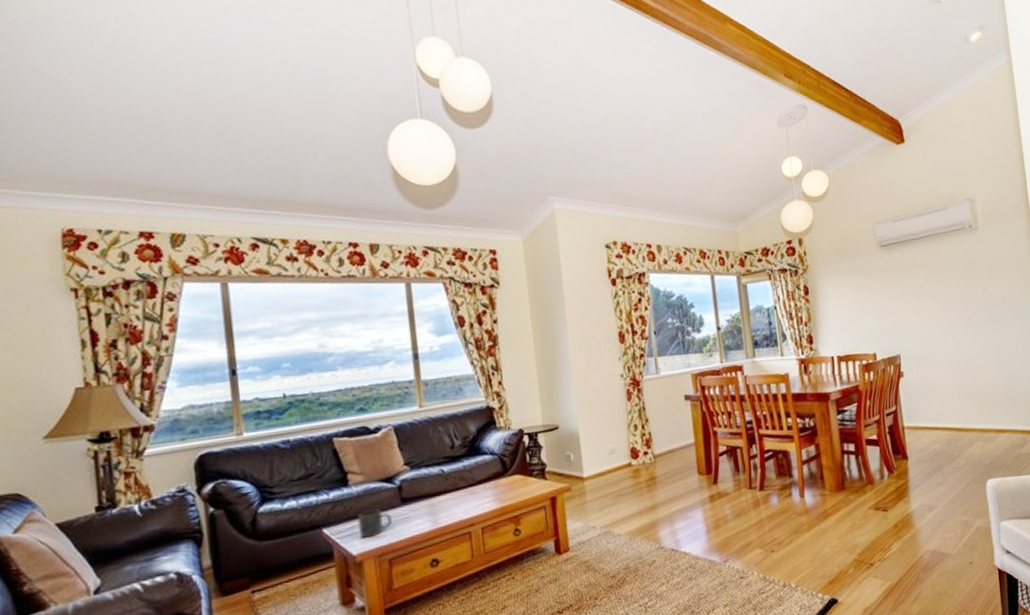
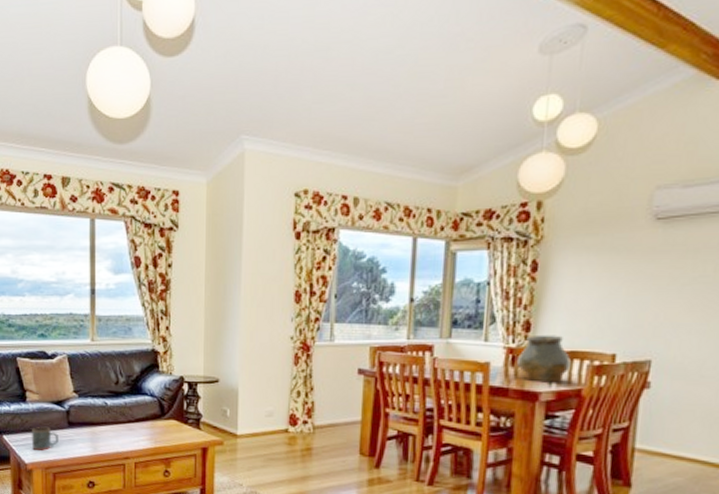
vase: none [807,343,847,385] -> present [516,334,571,383]

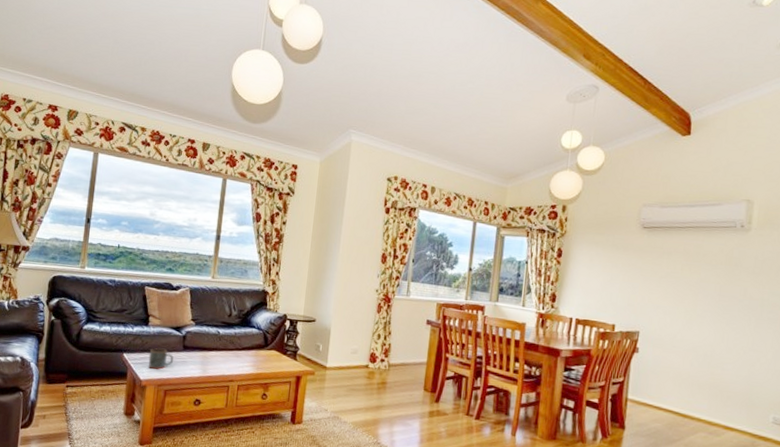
vase: present [516,334,571,383] -> none [545,304,584,344]

